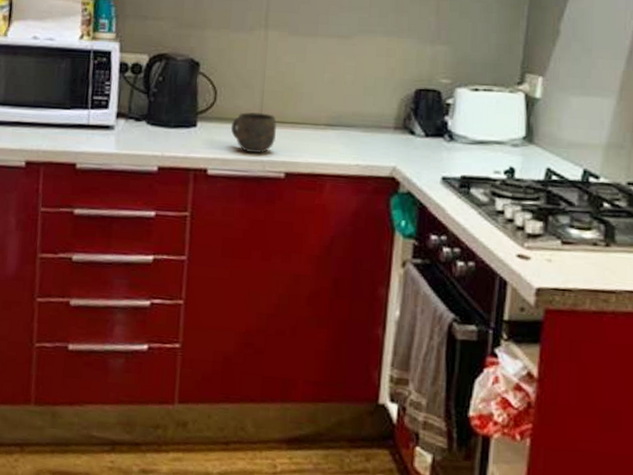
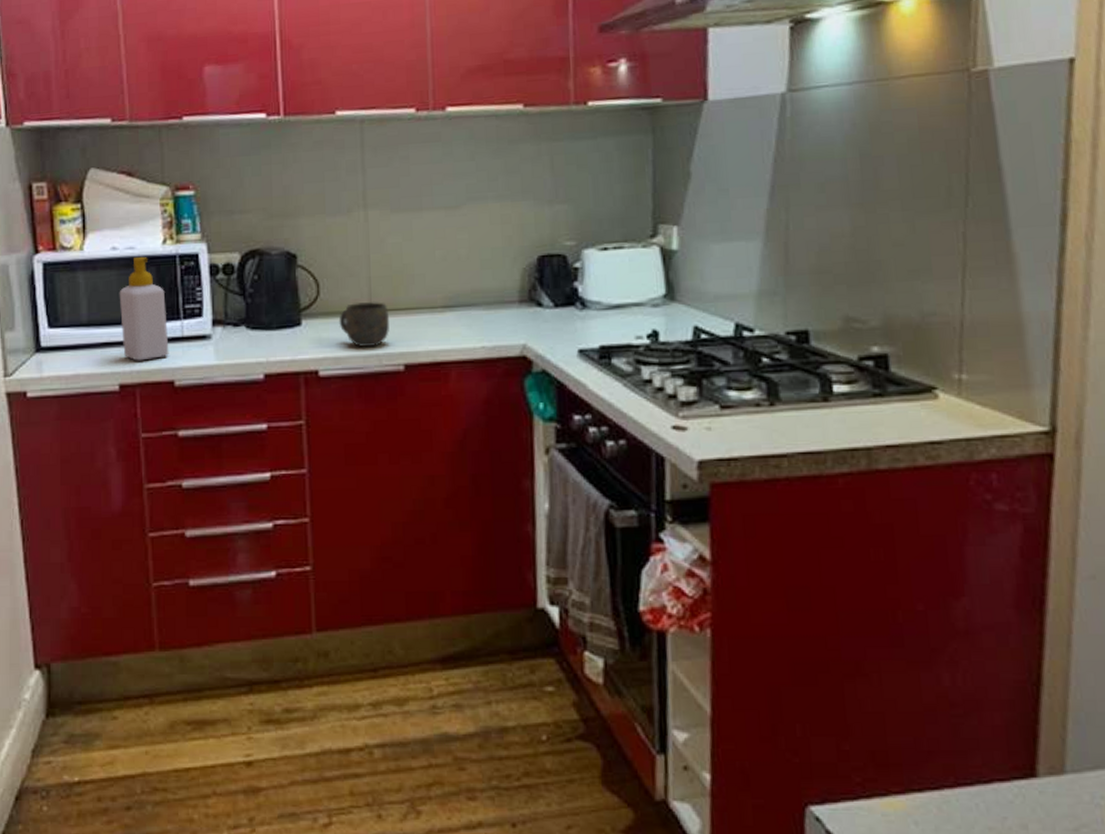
soap bottle: none [33,47,77,142] -> present [119,256,169,361]

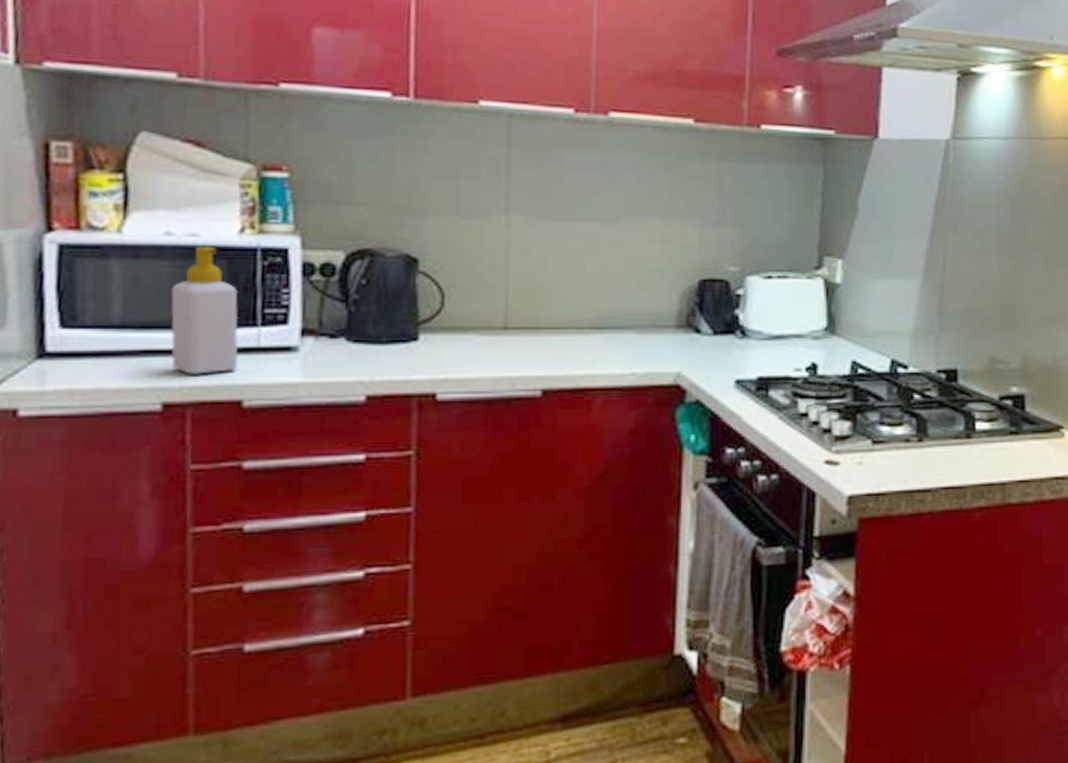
mug: present [339,302,389,347] -> none [465,318,527,368]

